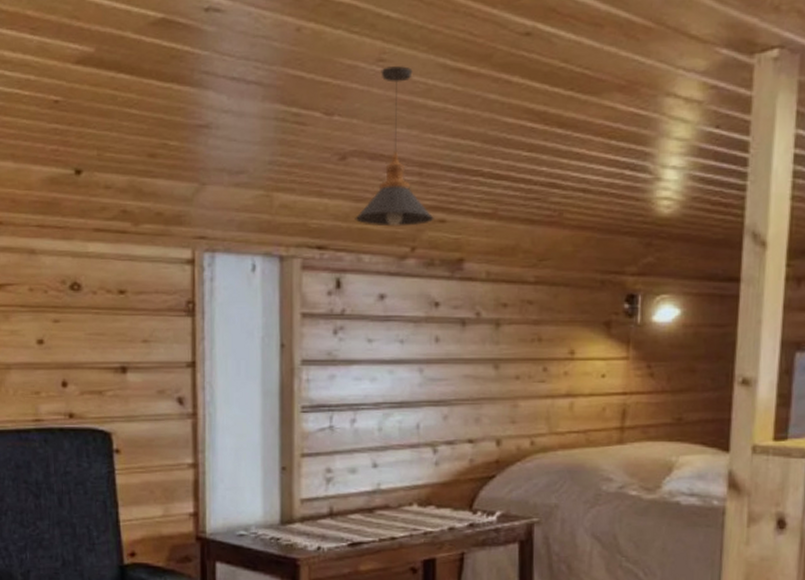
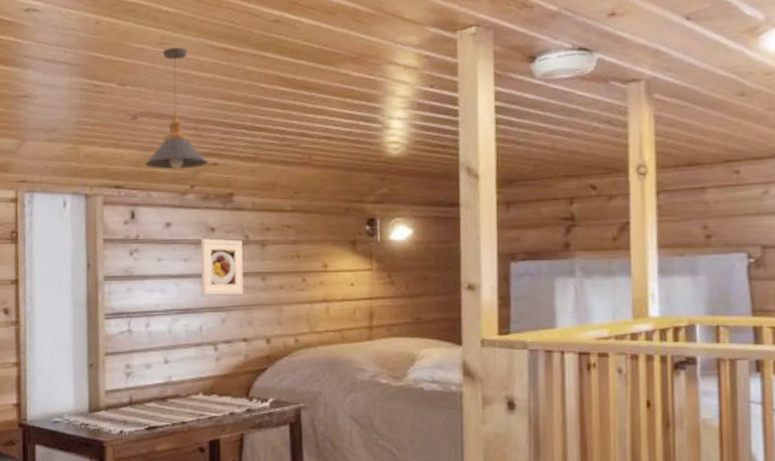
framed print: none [420,315,472,385] -> present [200,238,243,295]

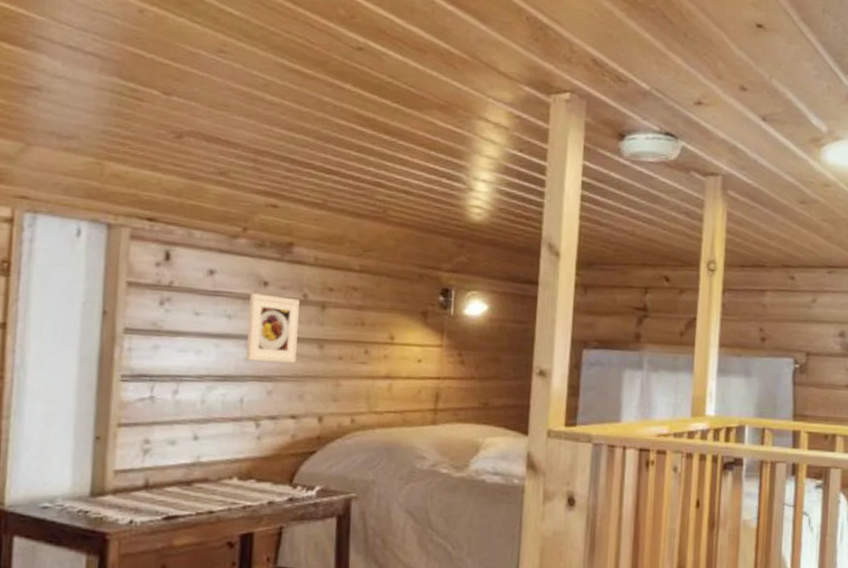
pendant light: present [145,47,208,170] -> none [188,58,267,208]

